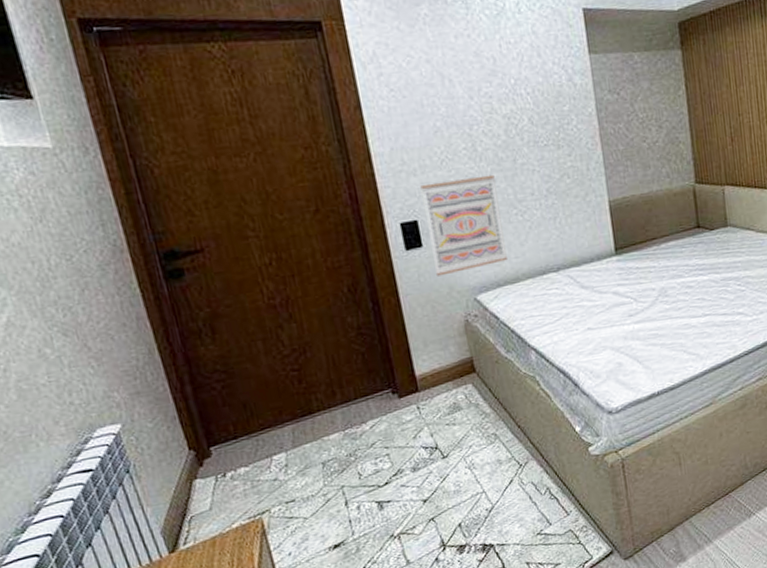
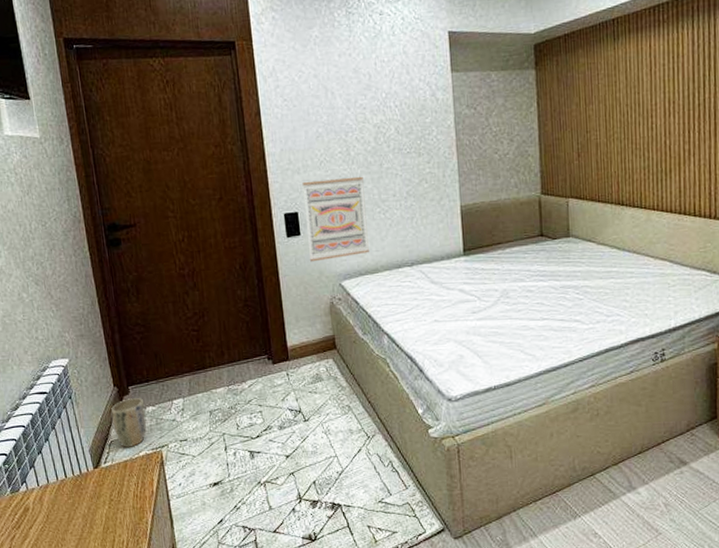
plant pot: none [187,459,239,523] -> present [110,398,147,448]

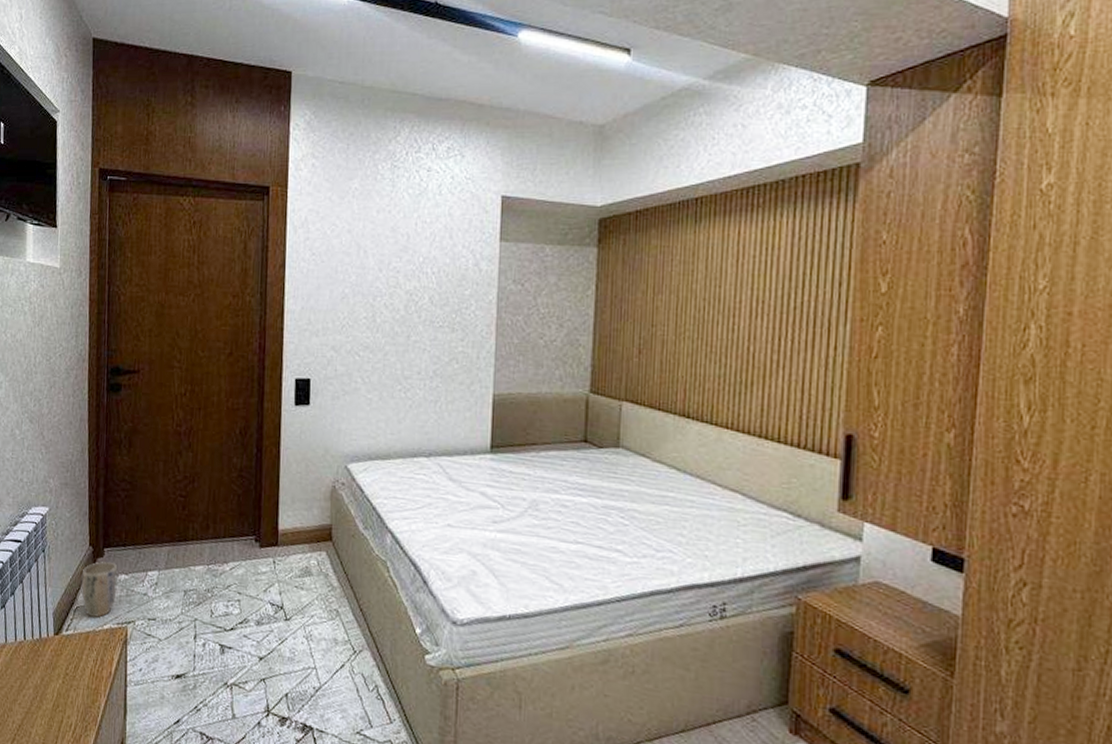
wall art: present [302,176,369,262] -> none [315,345,387,437]

